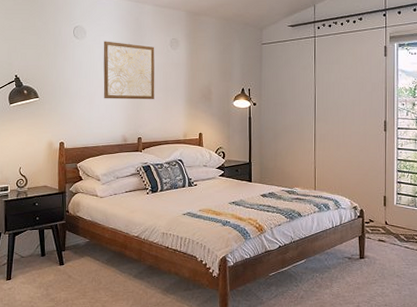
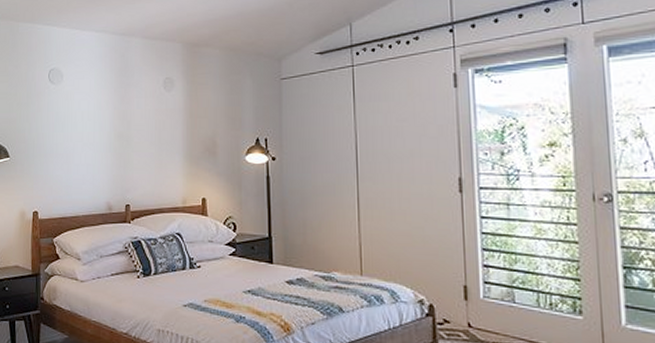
wall art: present [103,41,155,100] -> none [83,84,146,157]

